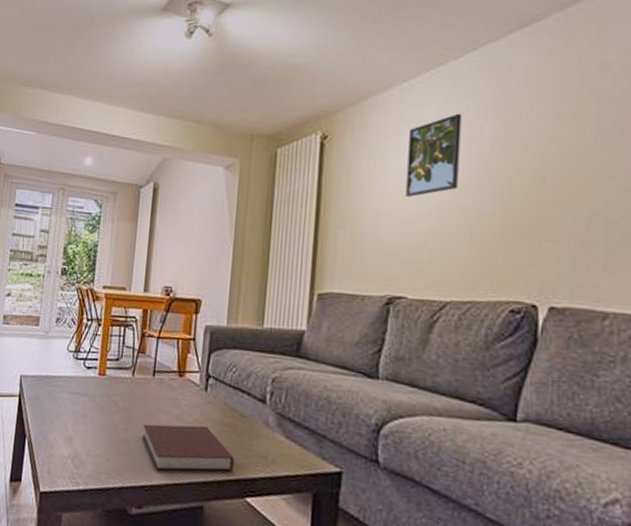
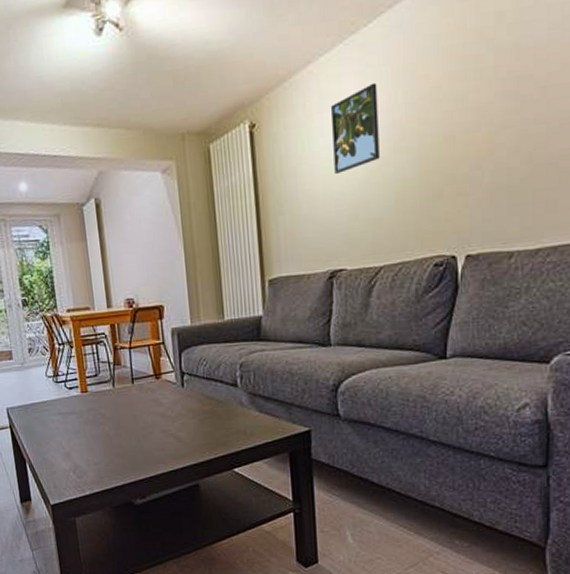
notebook: present [142,424,234,472] -> none [132,417,219,463]

